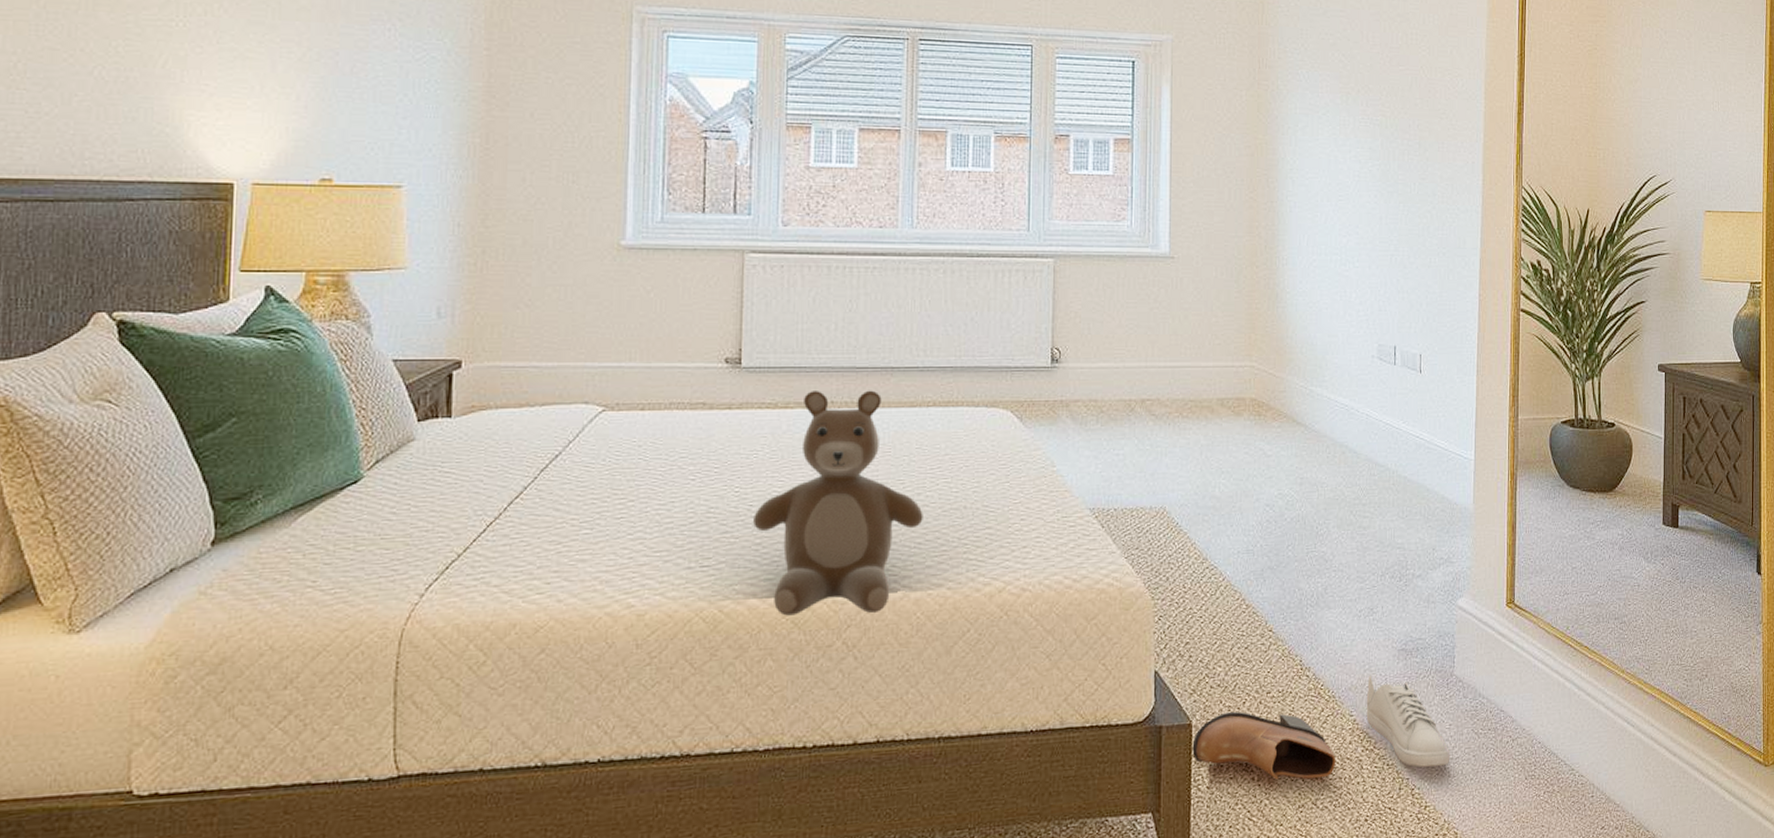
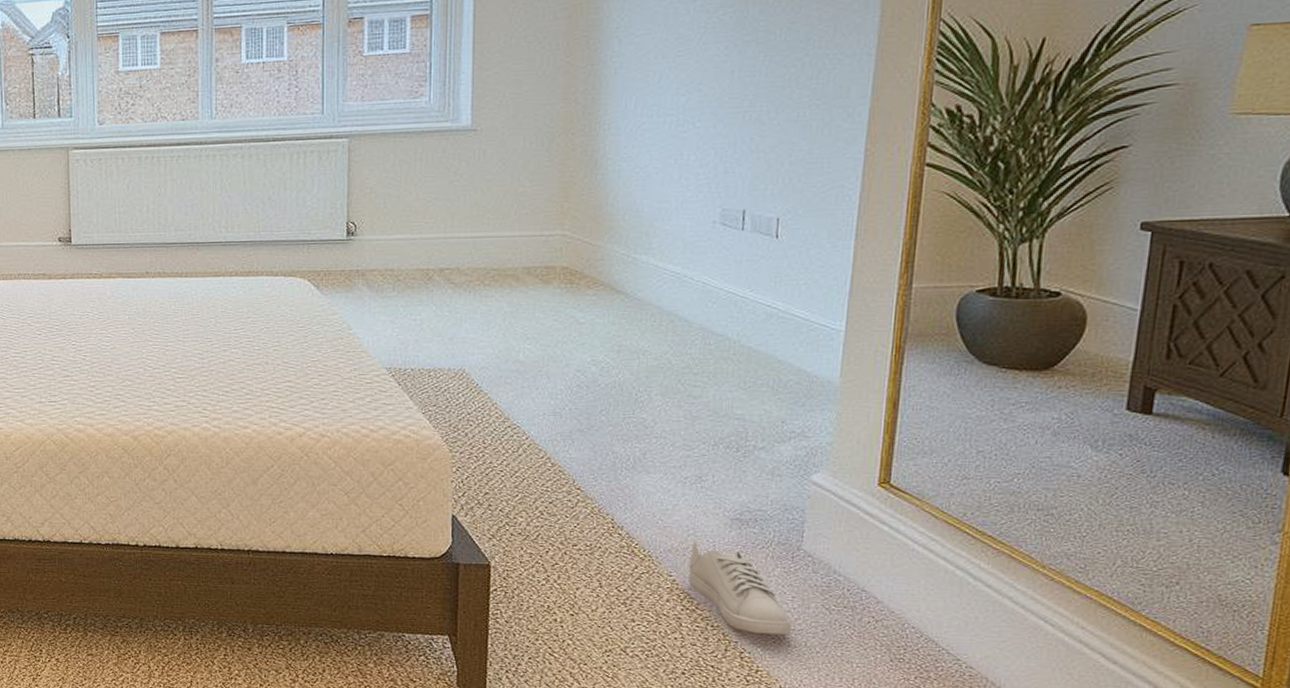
bear: present [752,390,923,616] -> none [87,262,229,447]
shoe: present [1192,711,1336,780] -> none [490,558,651,629]

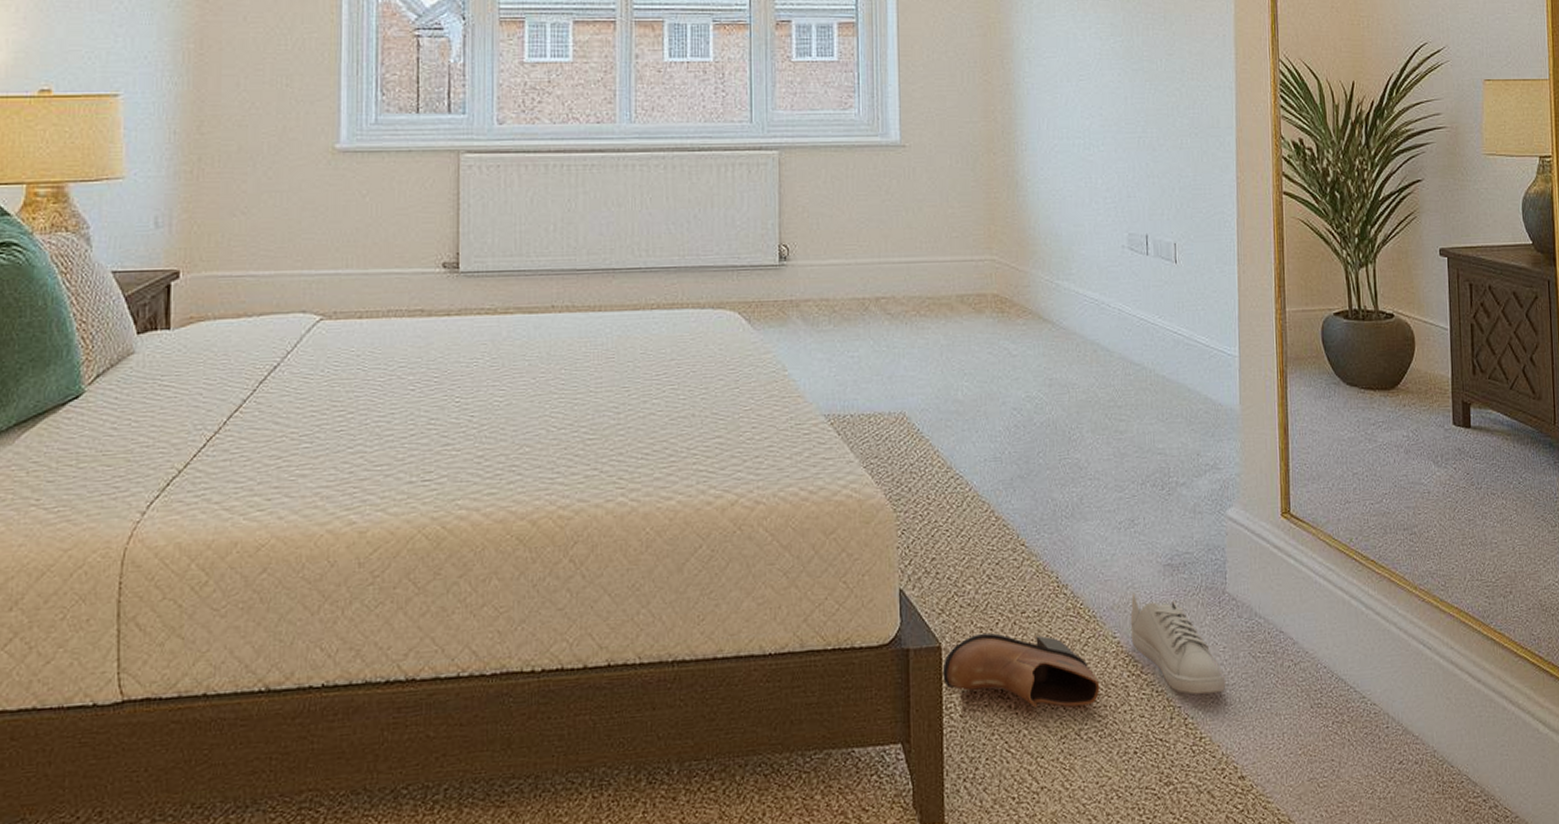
shoe: none [490,558,651,629] -> present [942,632,1100,708]

